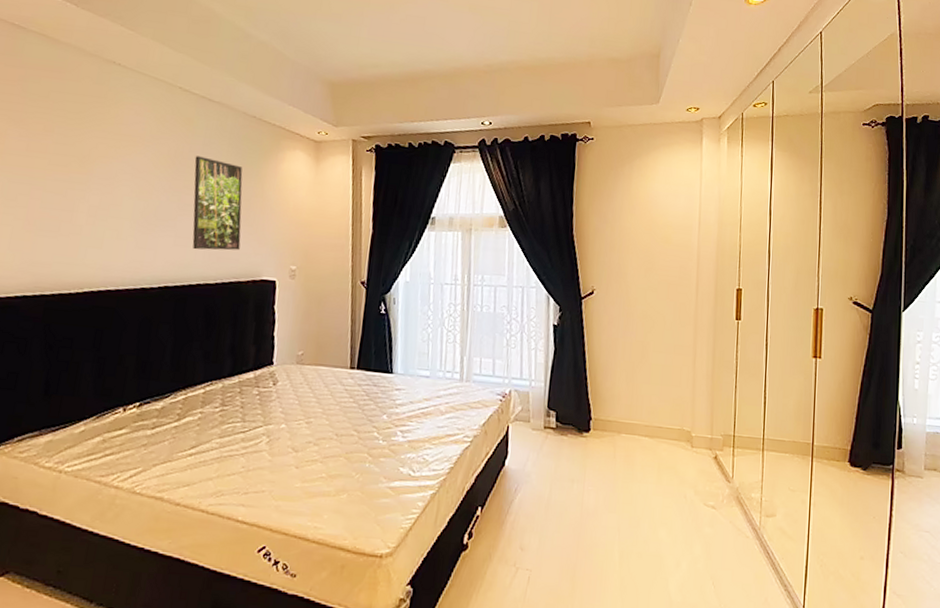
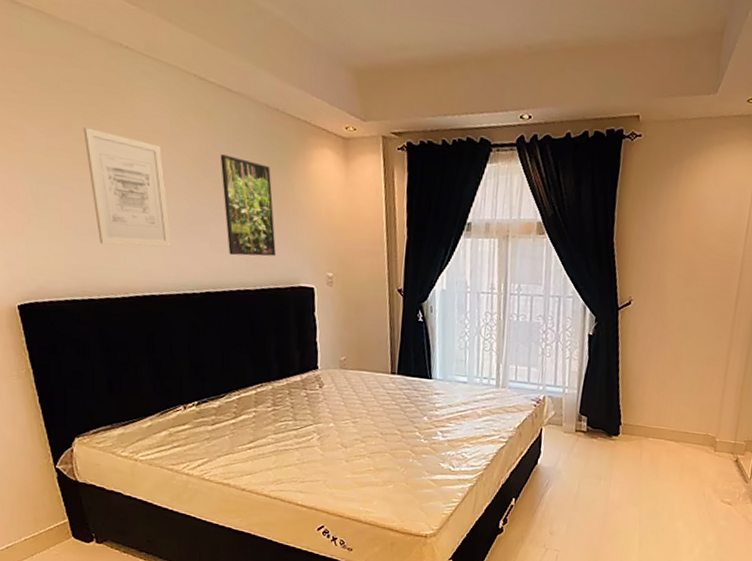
wall art: none [61,132,139,243] -> present [84,127,171,247]

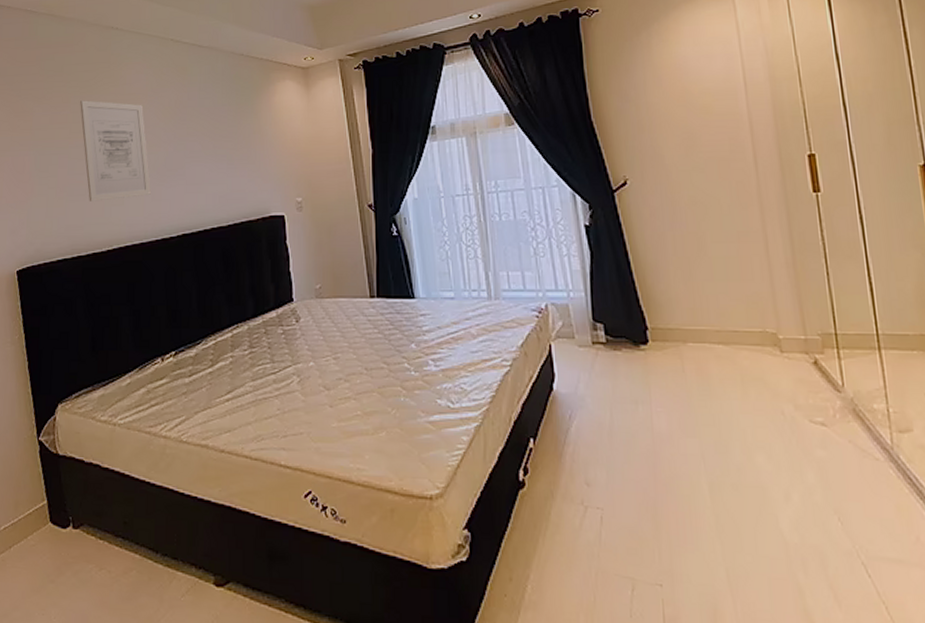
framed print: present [220,154,276,257] -> none [193,102,246,195]

